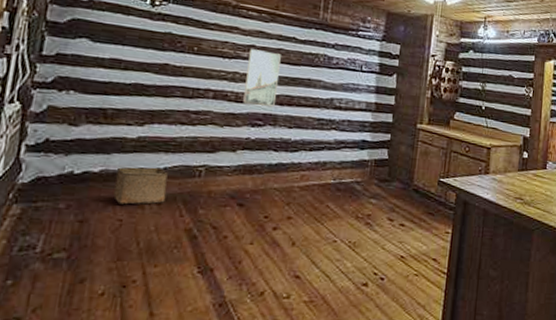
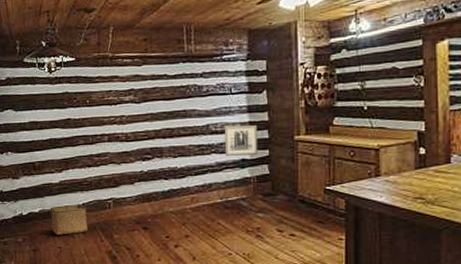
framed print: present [243,49,281,106] -> none [130,92,158,141]
wall art: none [345,103,383,138] -> present [224,125,258,156]

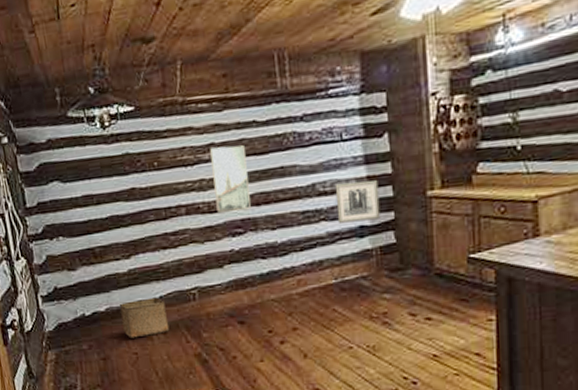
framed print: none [130,92,158,141] -> present [210,145,251,212]

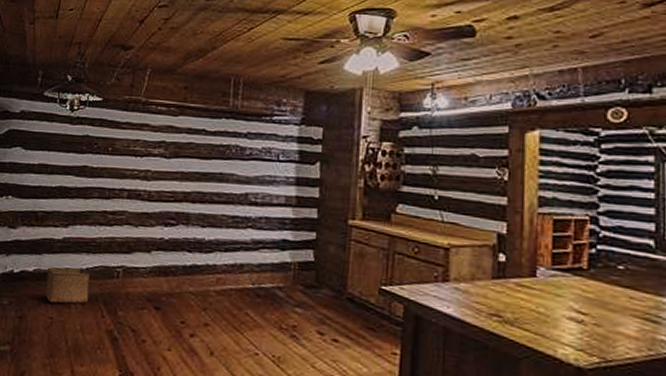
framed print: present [210,145,251,212] -> none [156,145,191,204]
wall art: present [334,180,381,223] -> none [263,197,305,237]

